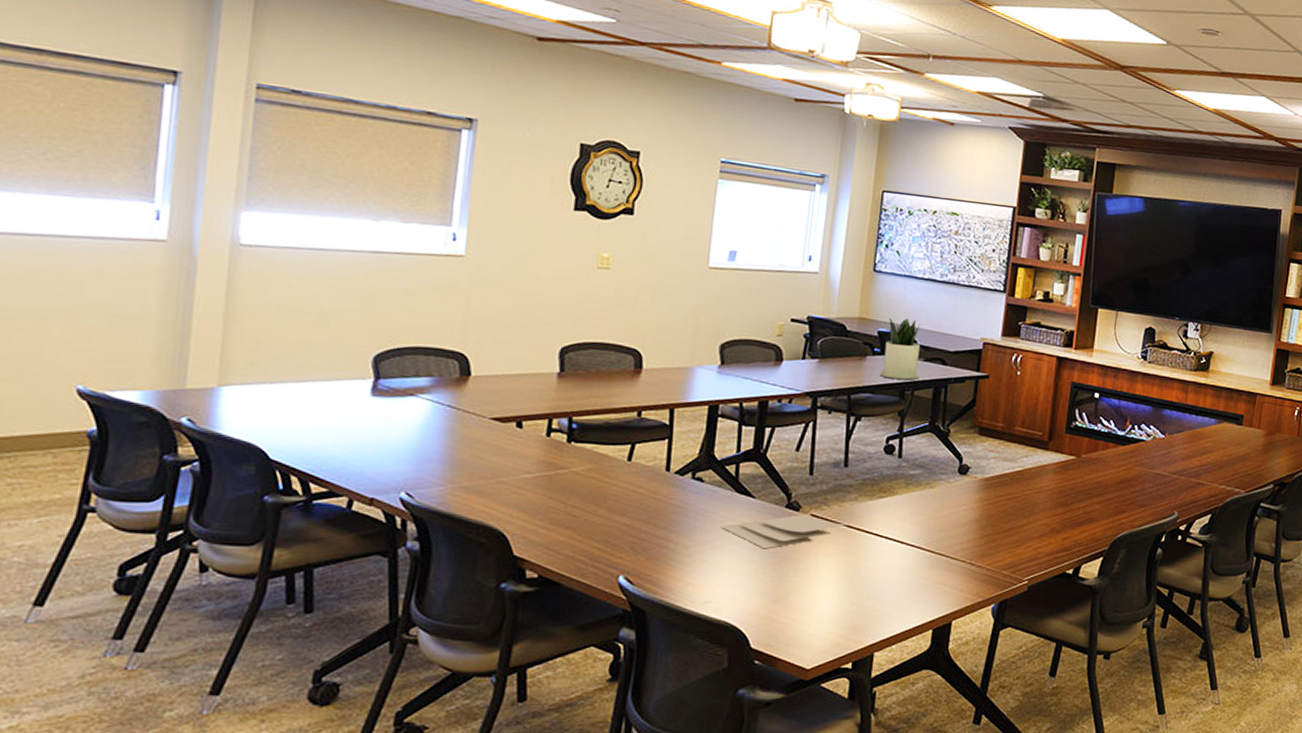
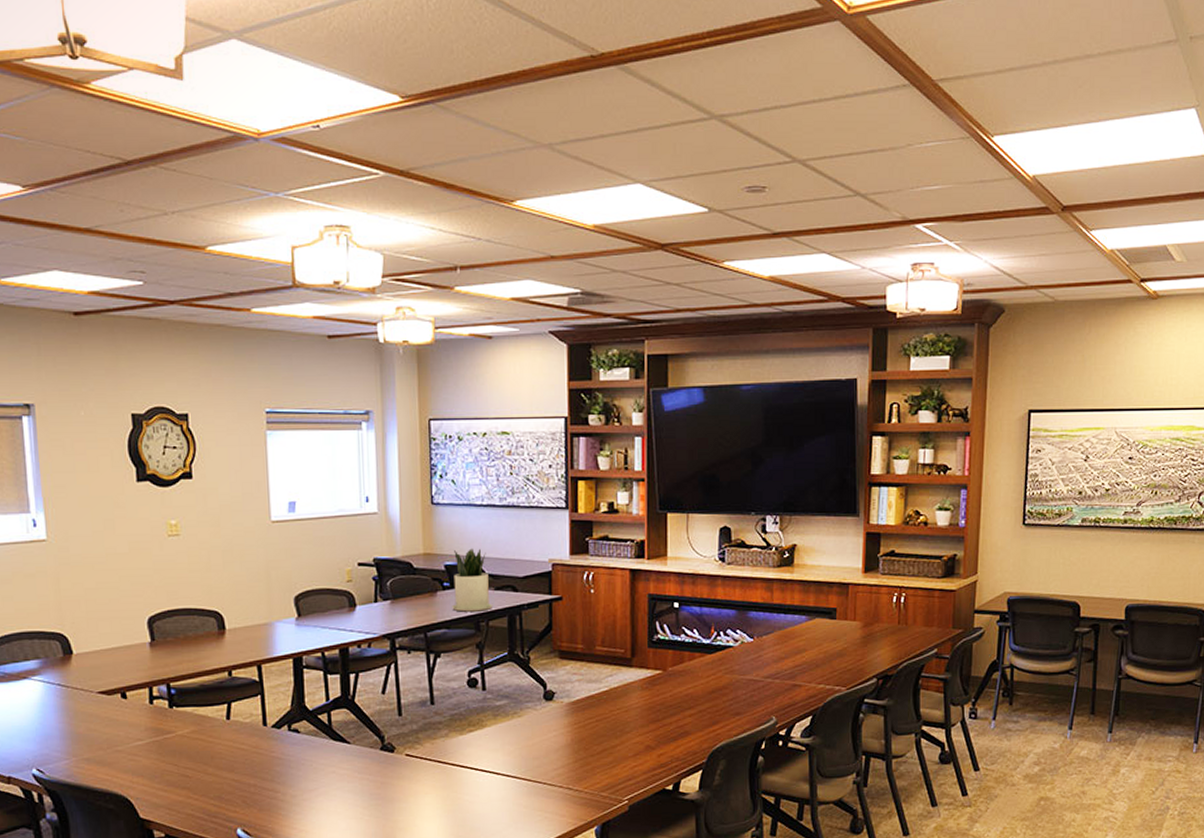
papers: present [721,514,850,549] -> none [323,754,444,792]

